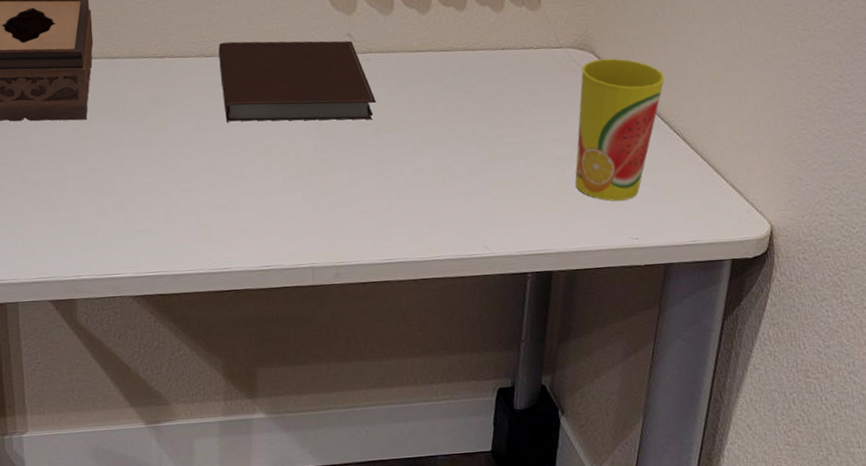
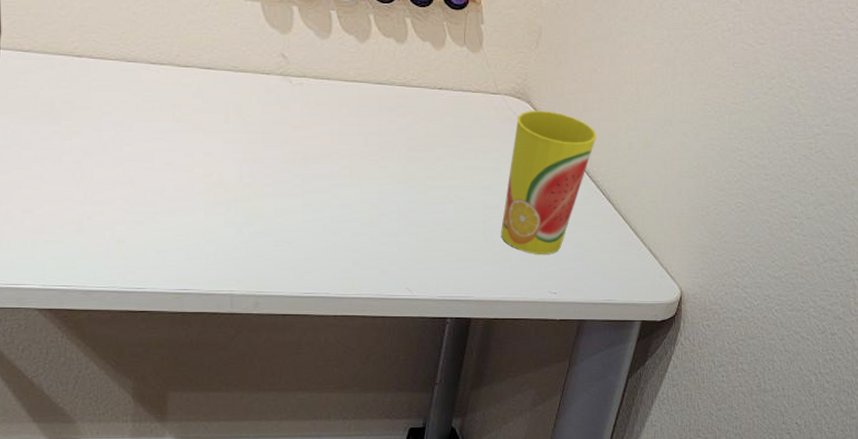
notebook: present [218,40,376,123] -> none [142,48,307,147]

